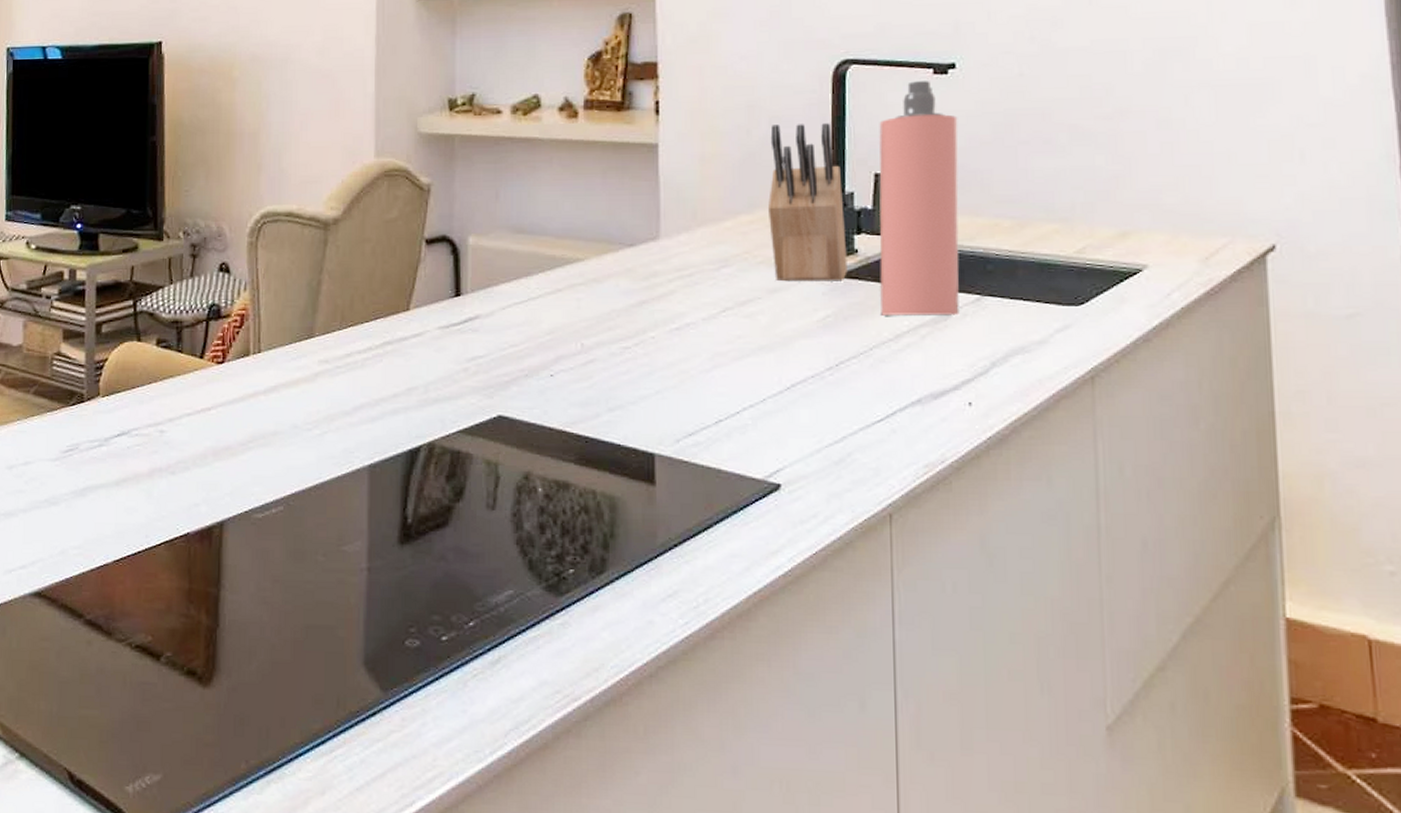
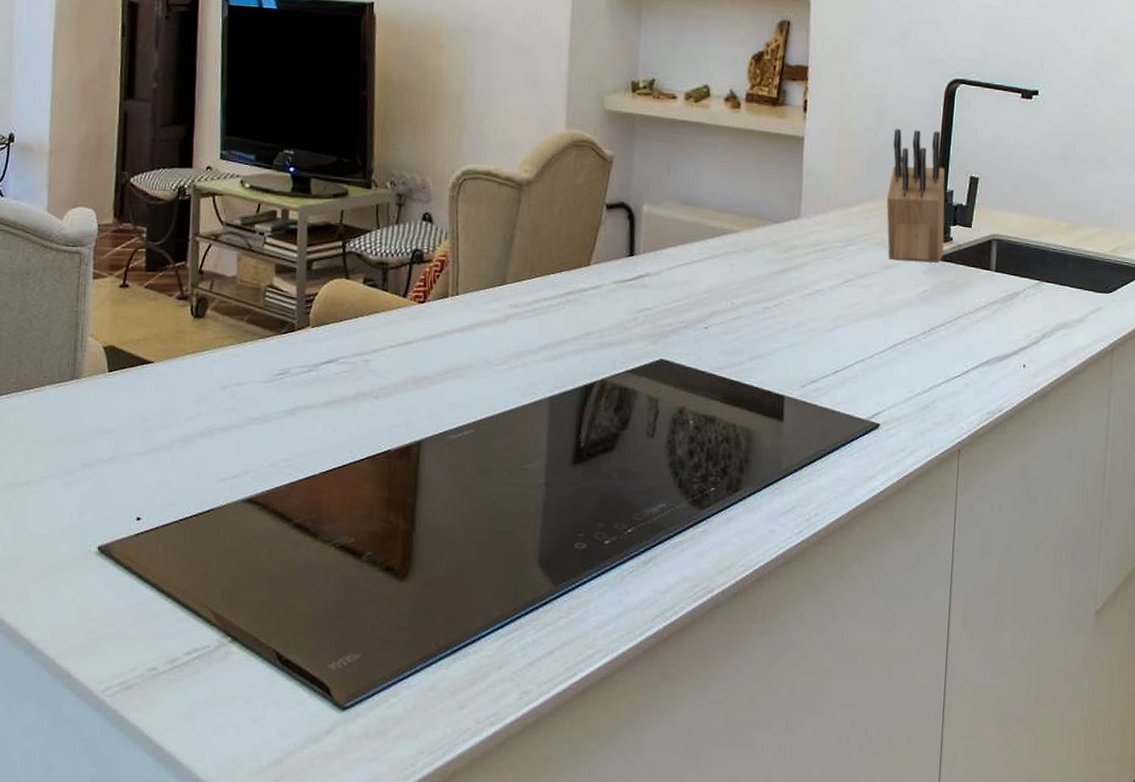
spray bottle: present [879,81,960,316] -> none [965,102,1036,296]

